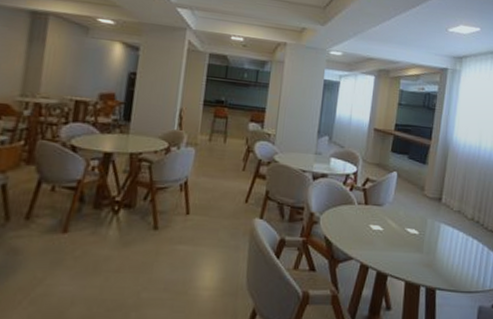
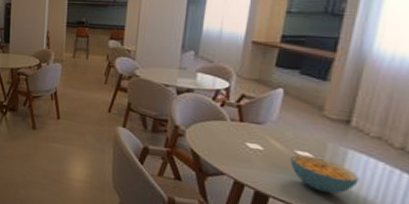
cereal bowl: none [403,231,448,265] -> present [290,154,359,194]

